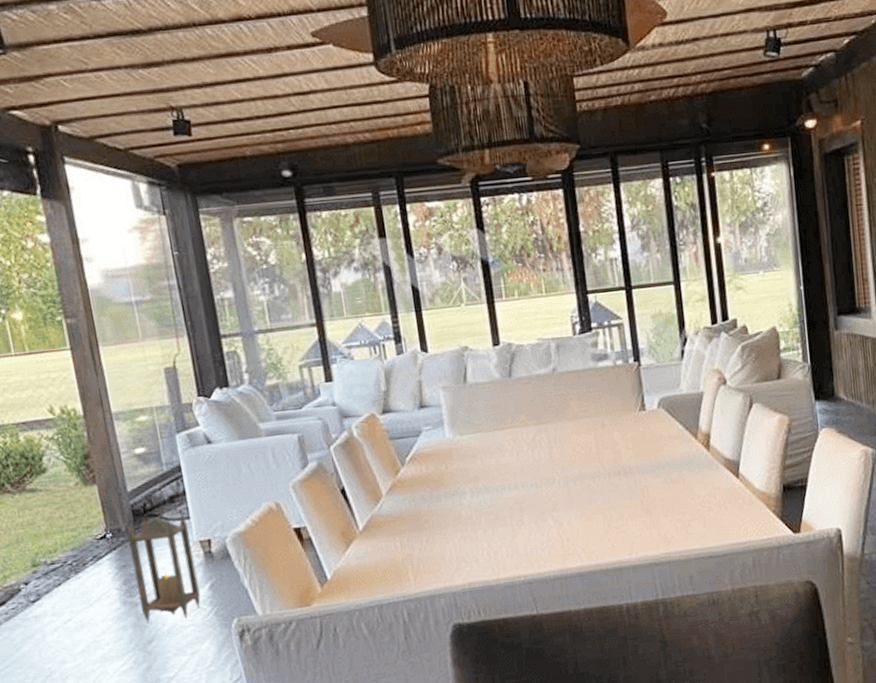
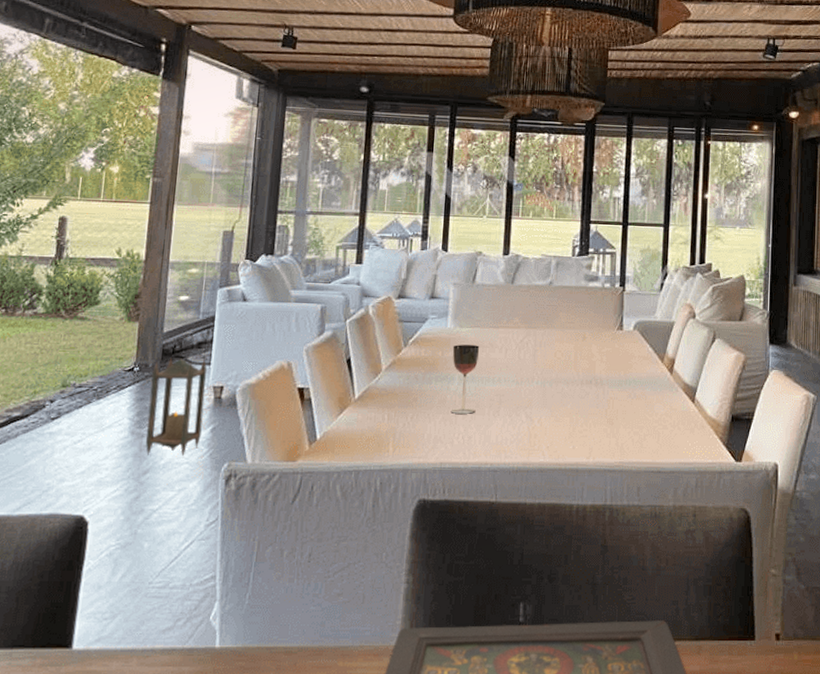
wineglass: none [456,452,497,530] -> present [450,345,480,414]

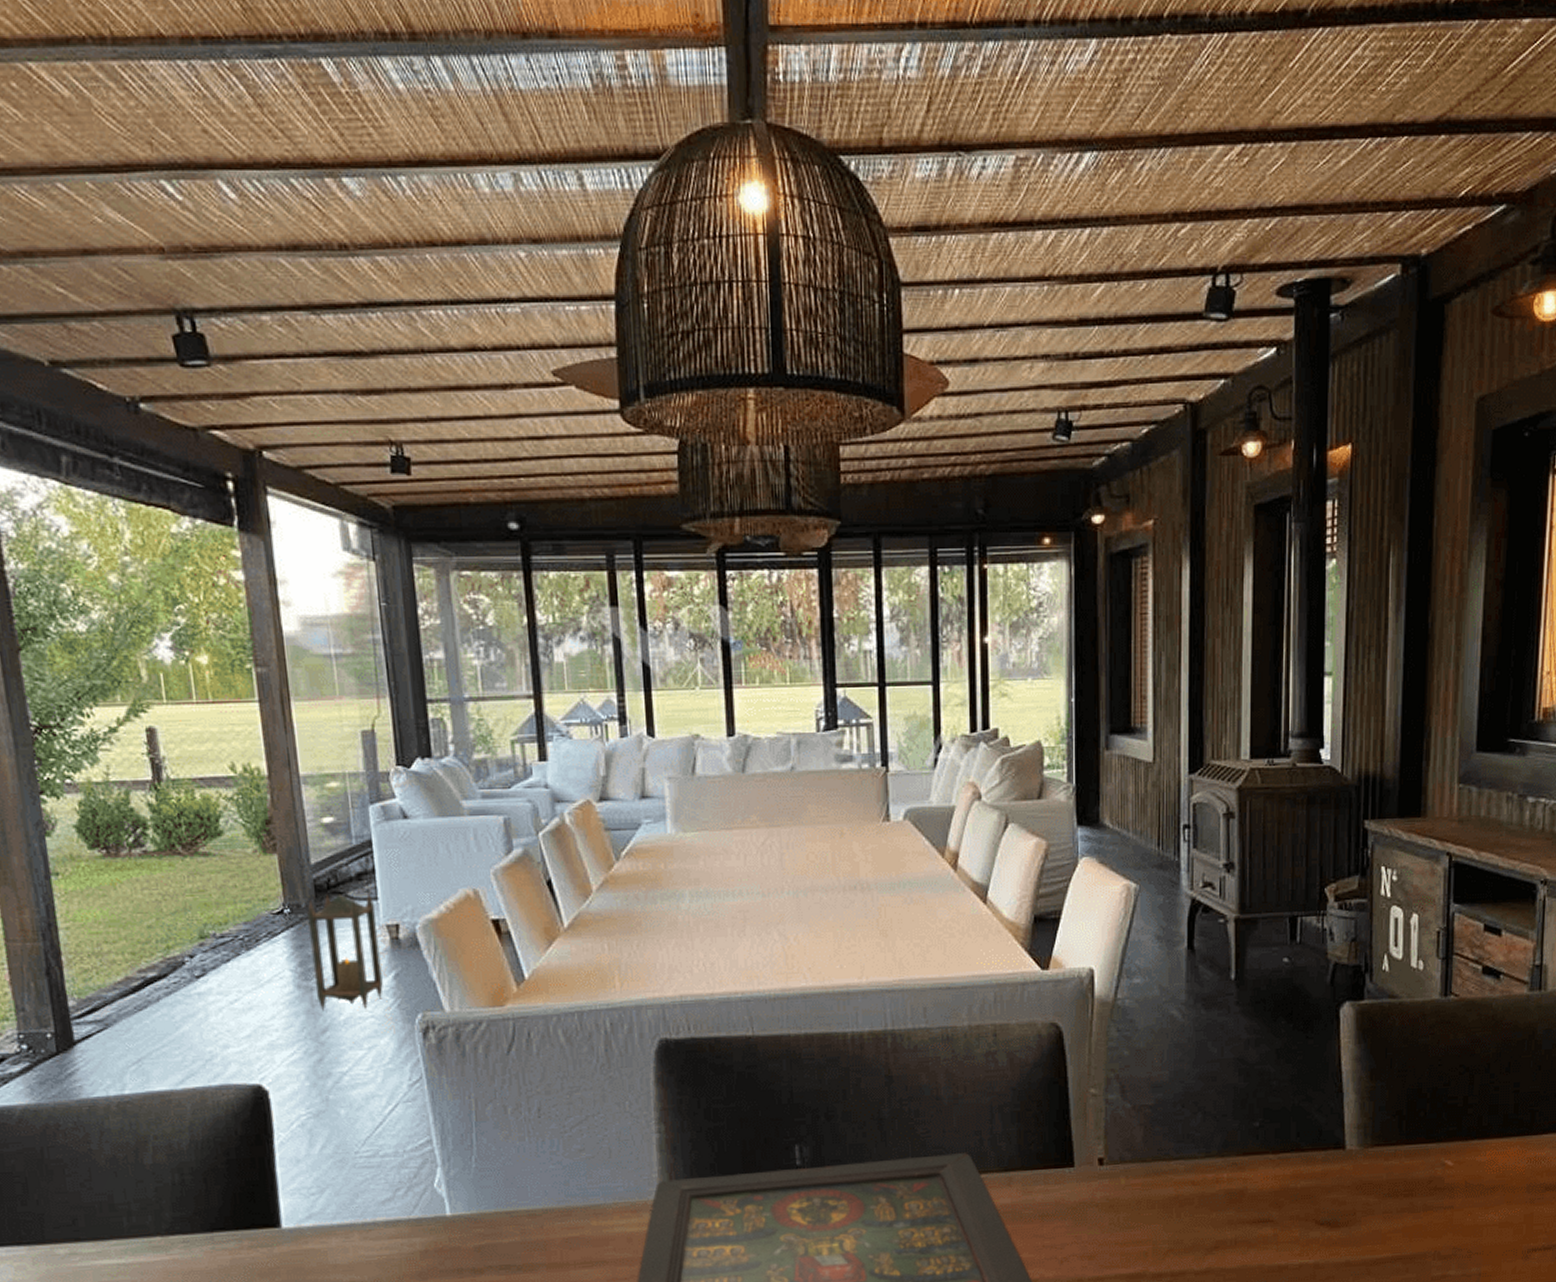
wineglass: present [450,345,480,414] -> none [677,852,716,937]

